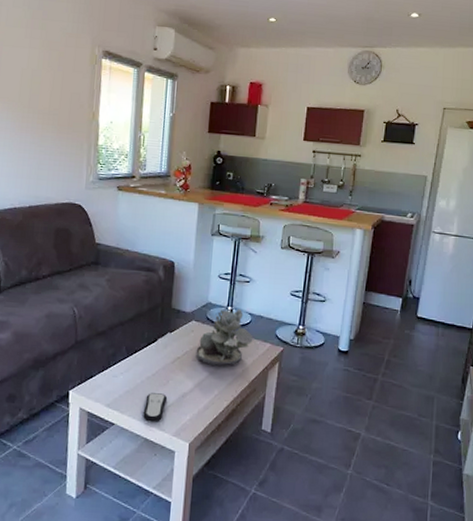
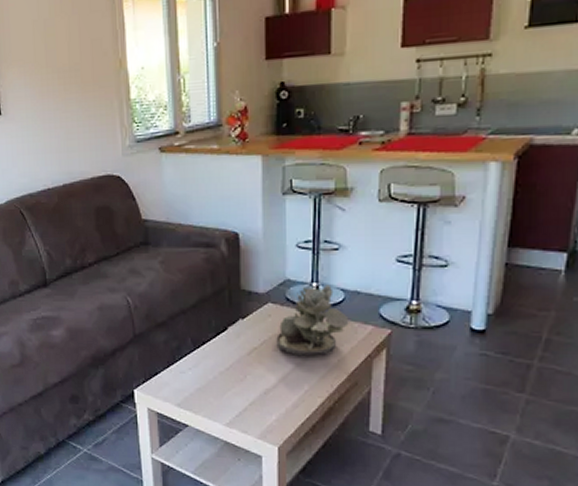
remote control: present [143,393,168,422] -> none [220,390,247,423]

